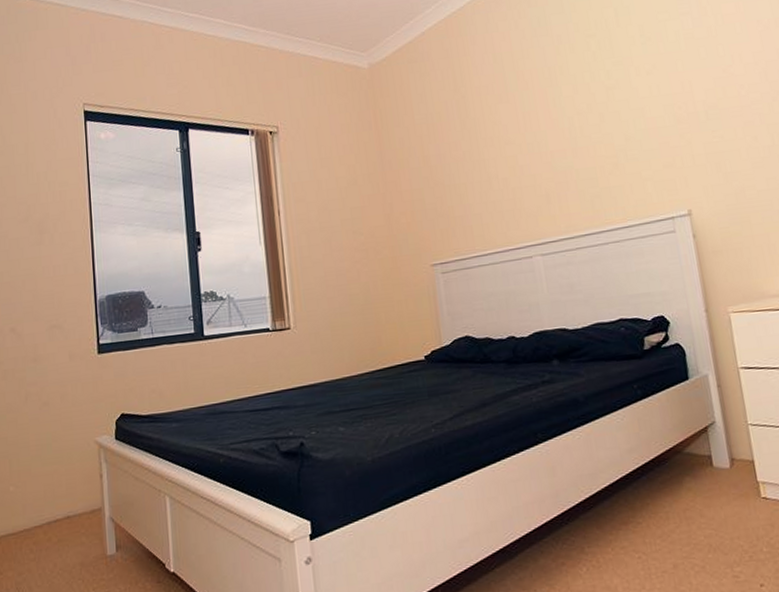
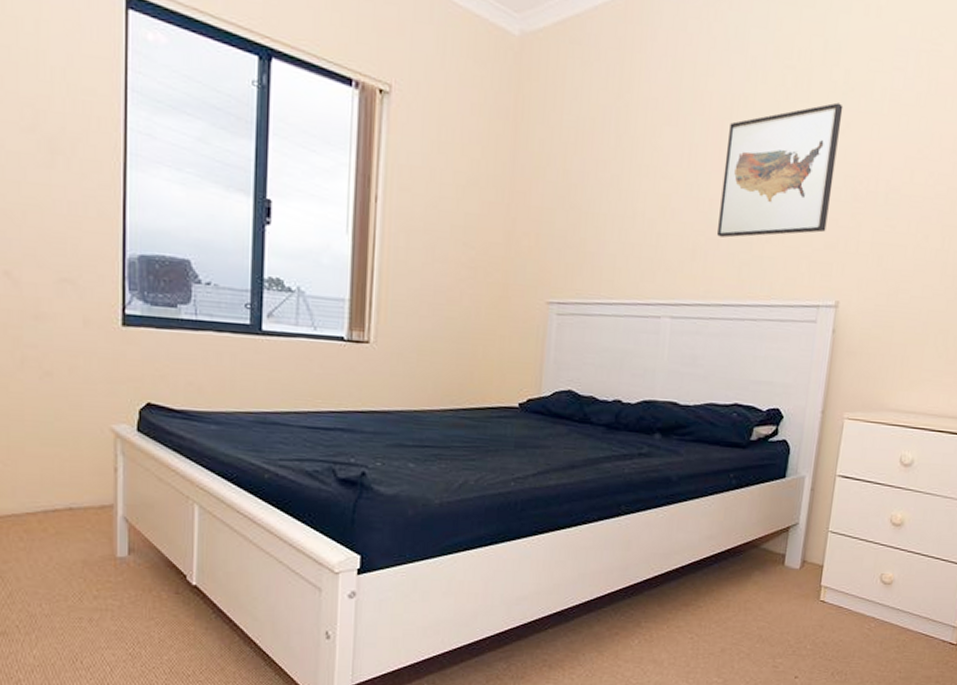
wall art: none [552,51,660,180] -> present [717,102,843,238]

